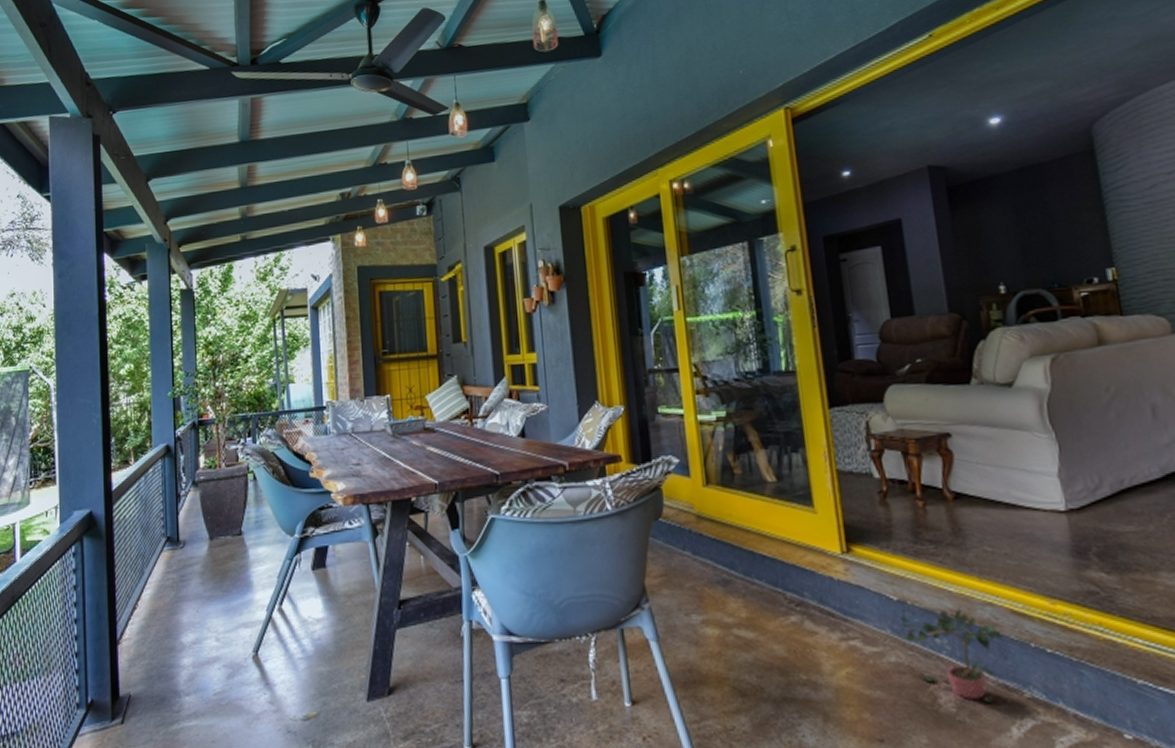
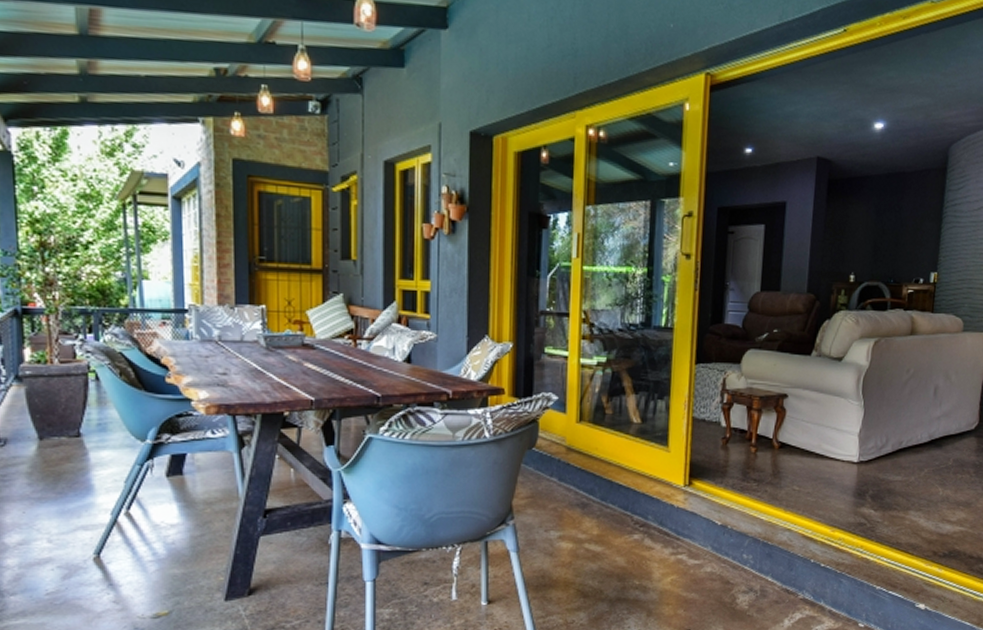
potted plant: present [900,608,1004,702] -> none [718,532,794,602]

